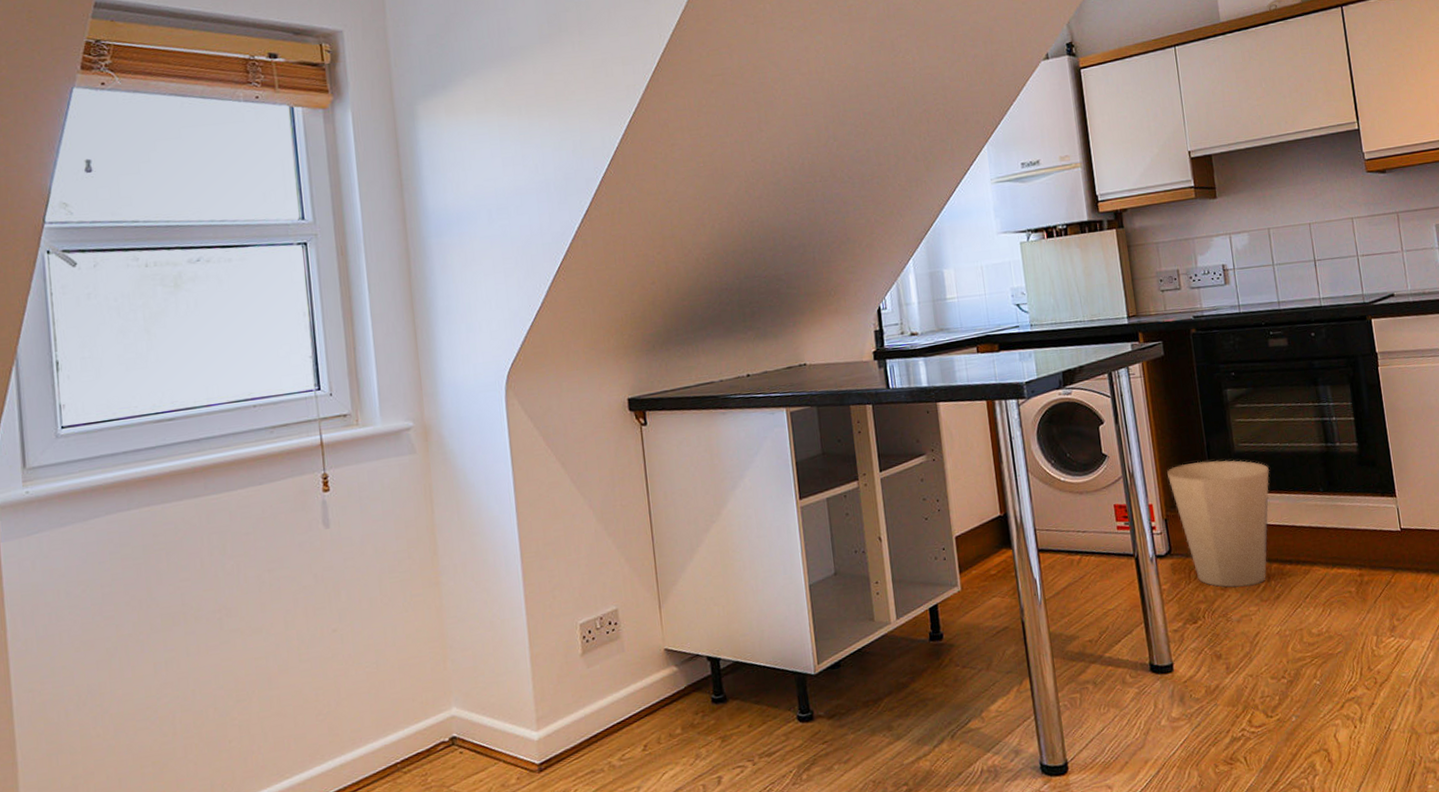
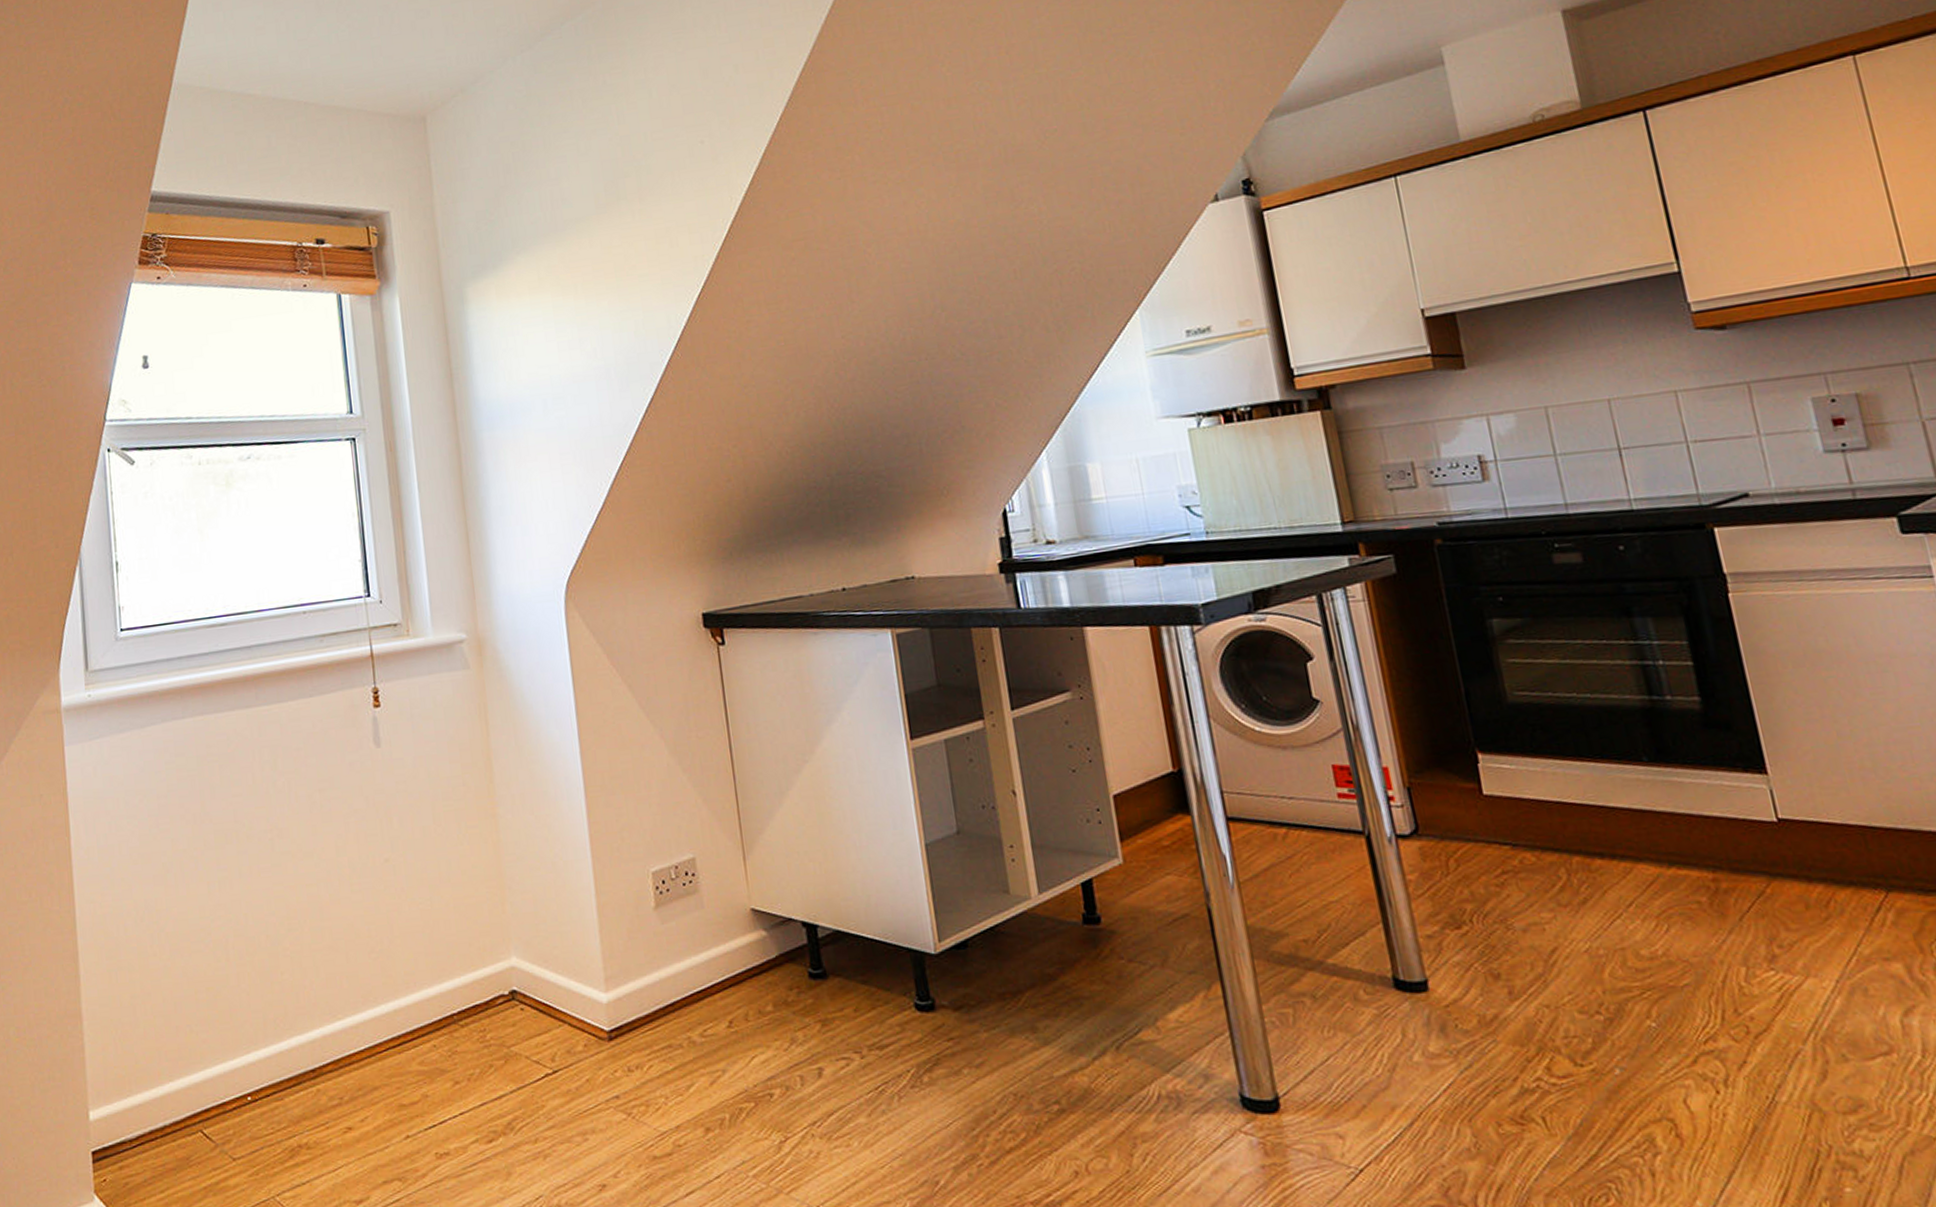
trash can: present [1167,460,1270,588] -> none [1408,713,1566,886]

